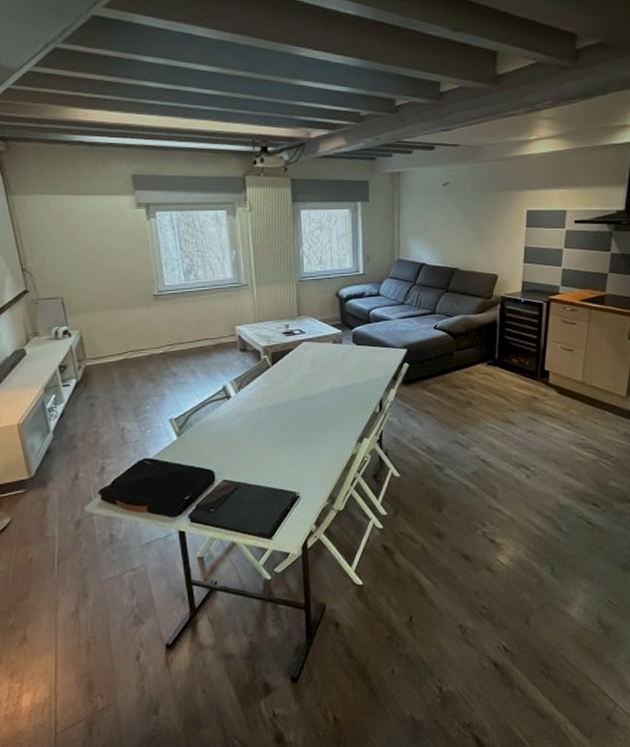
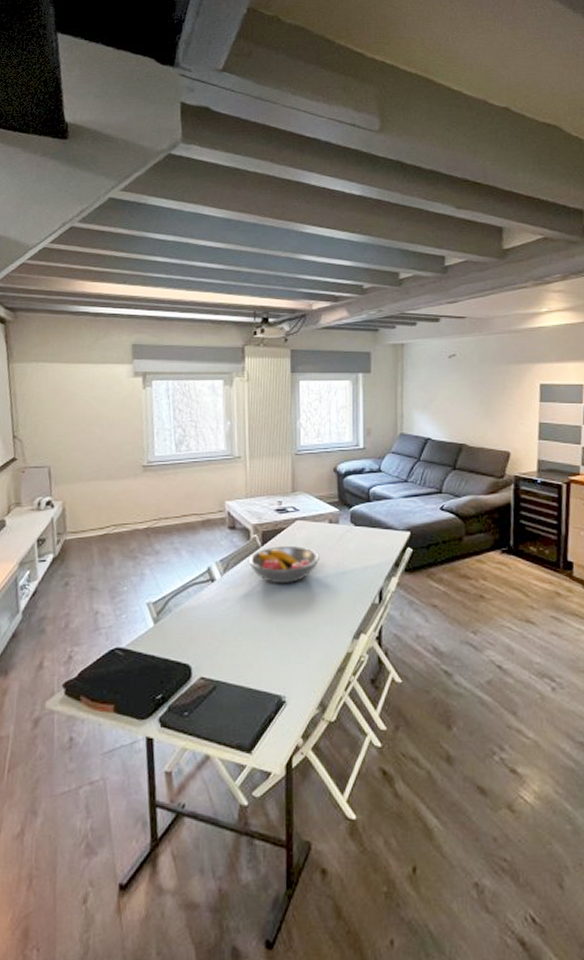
fruit bowl: none [260,365,325,398] -> present [248,546,319,584]

